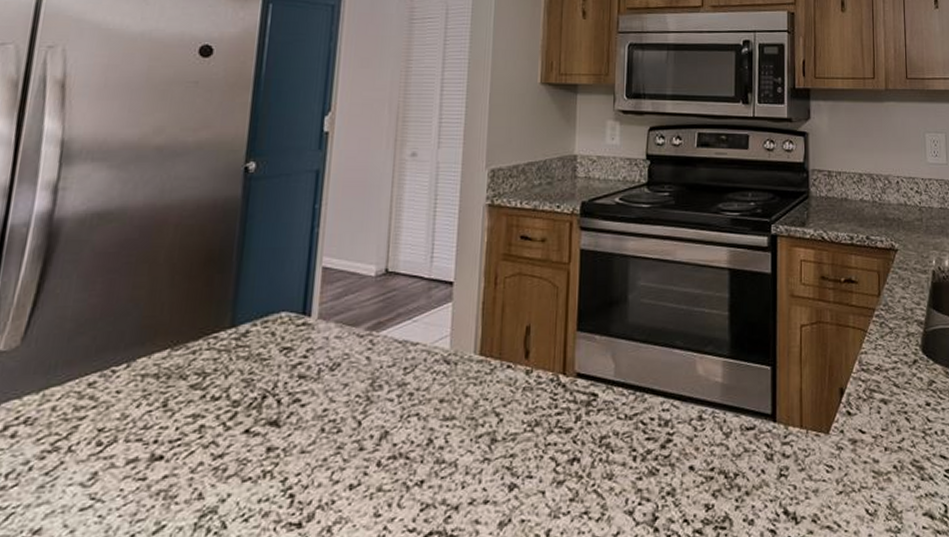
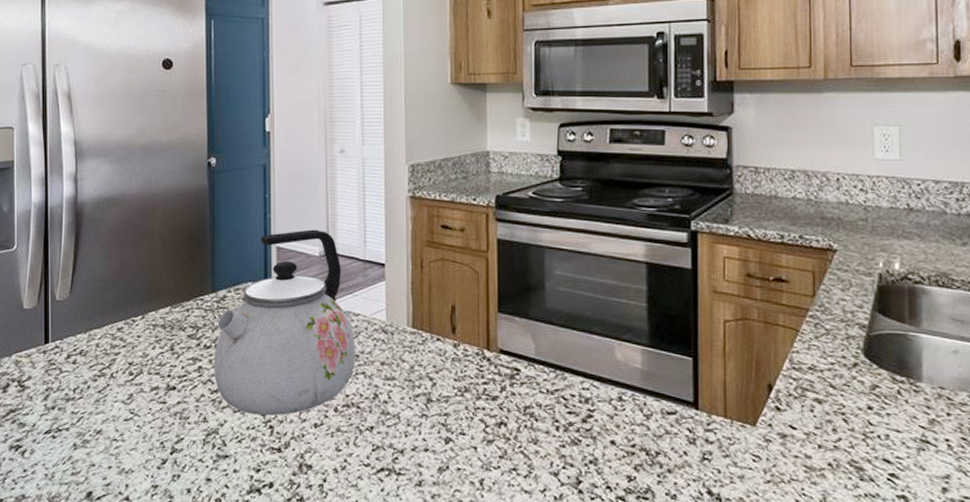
kettle: none [220,245,411,482] -> present [214,229,356,416]

